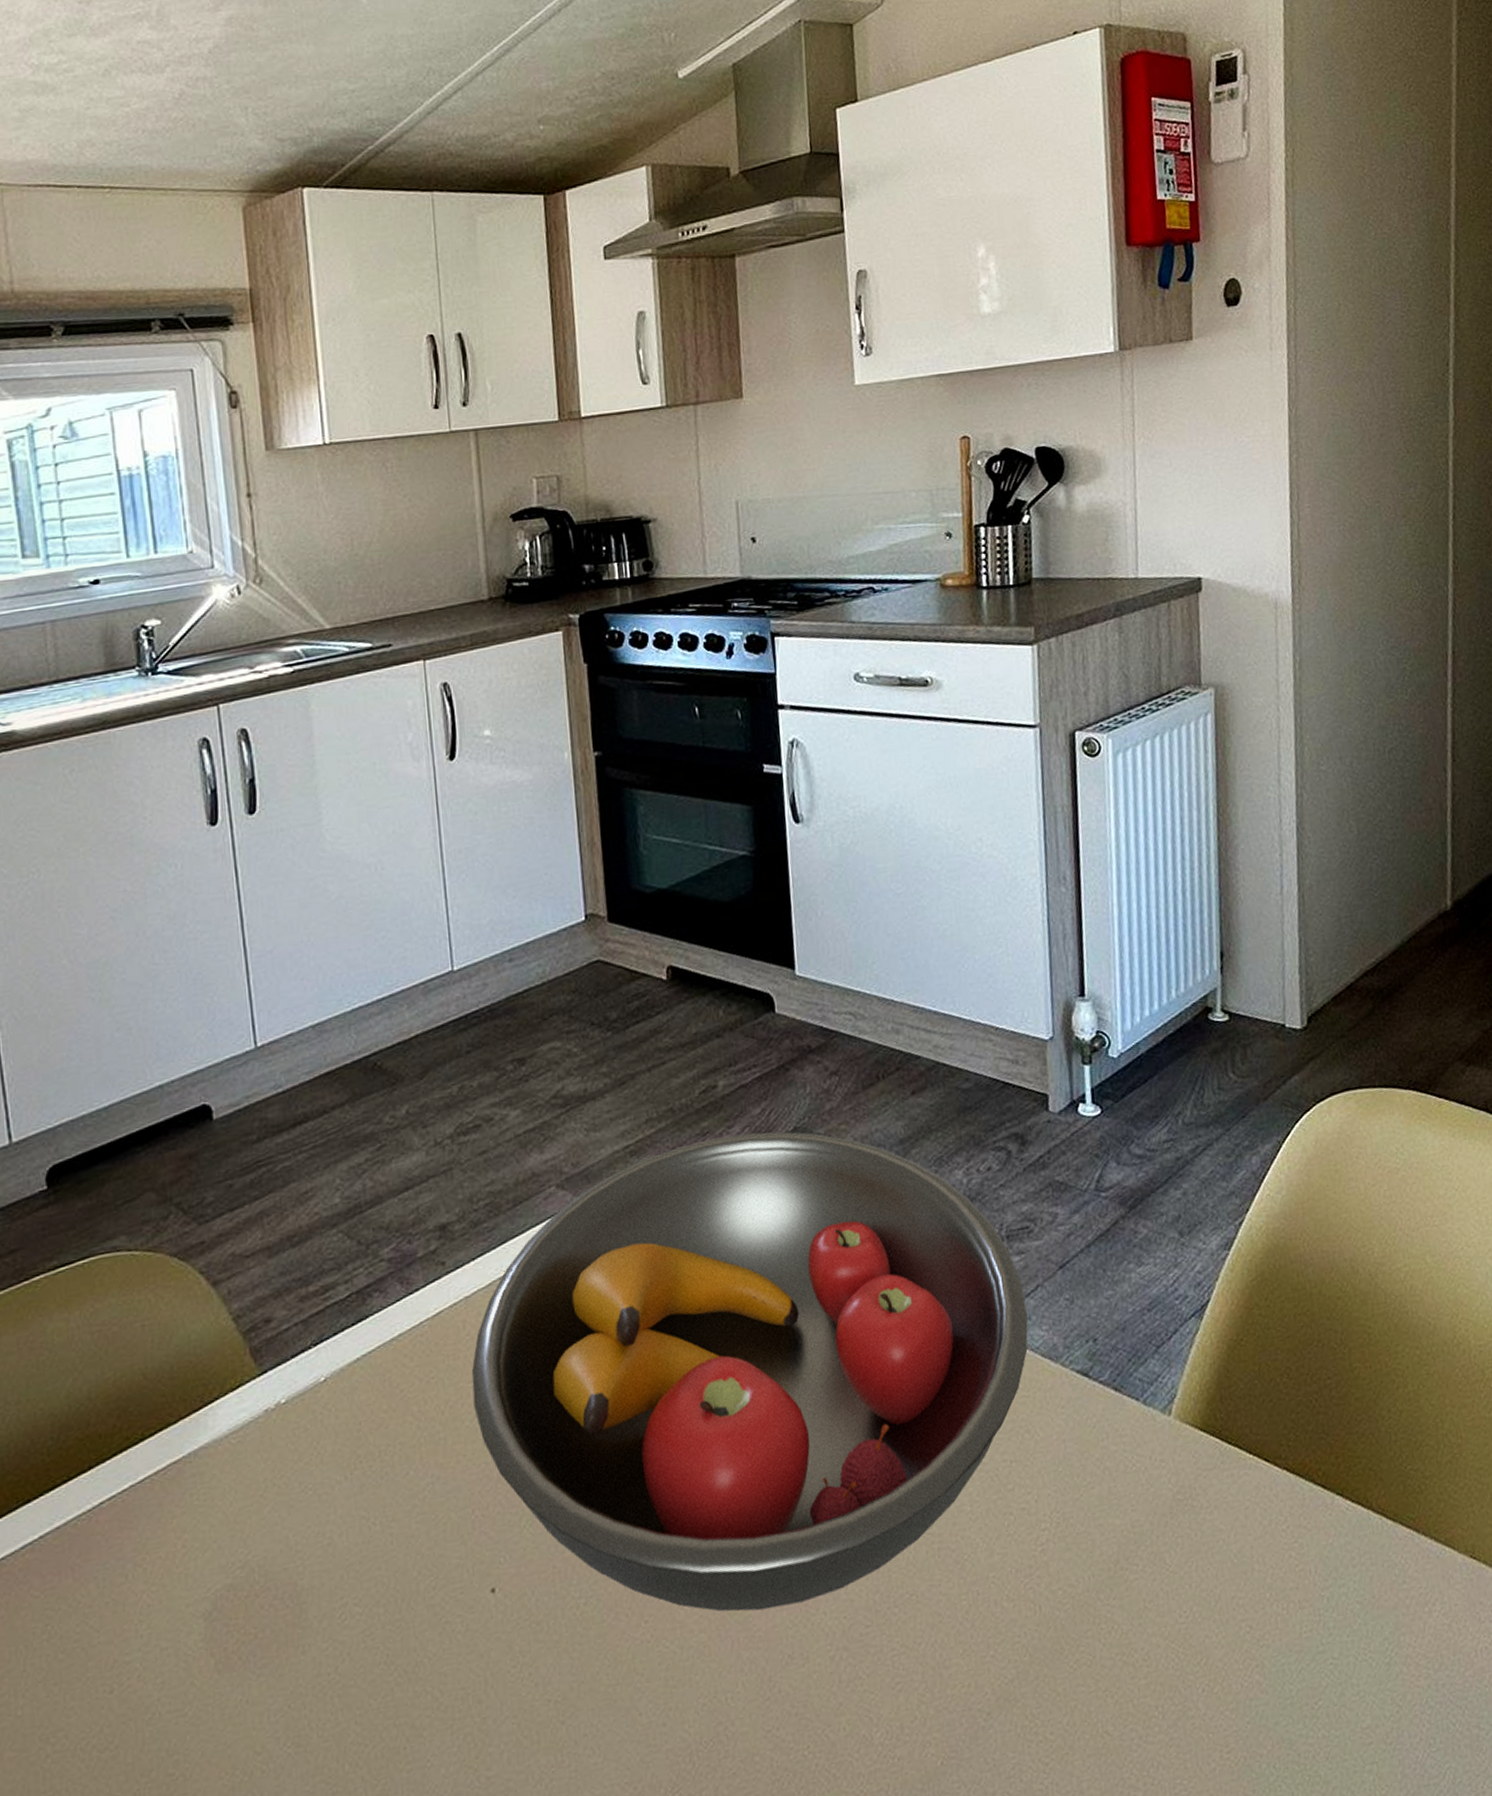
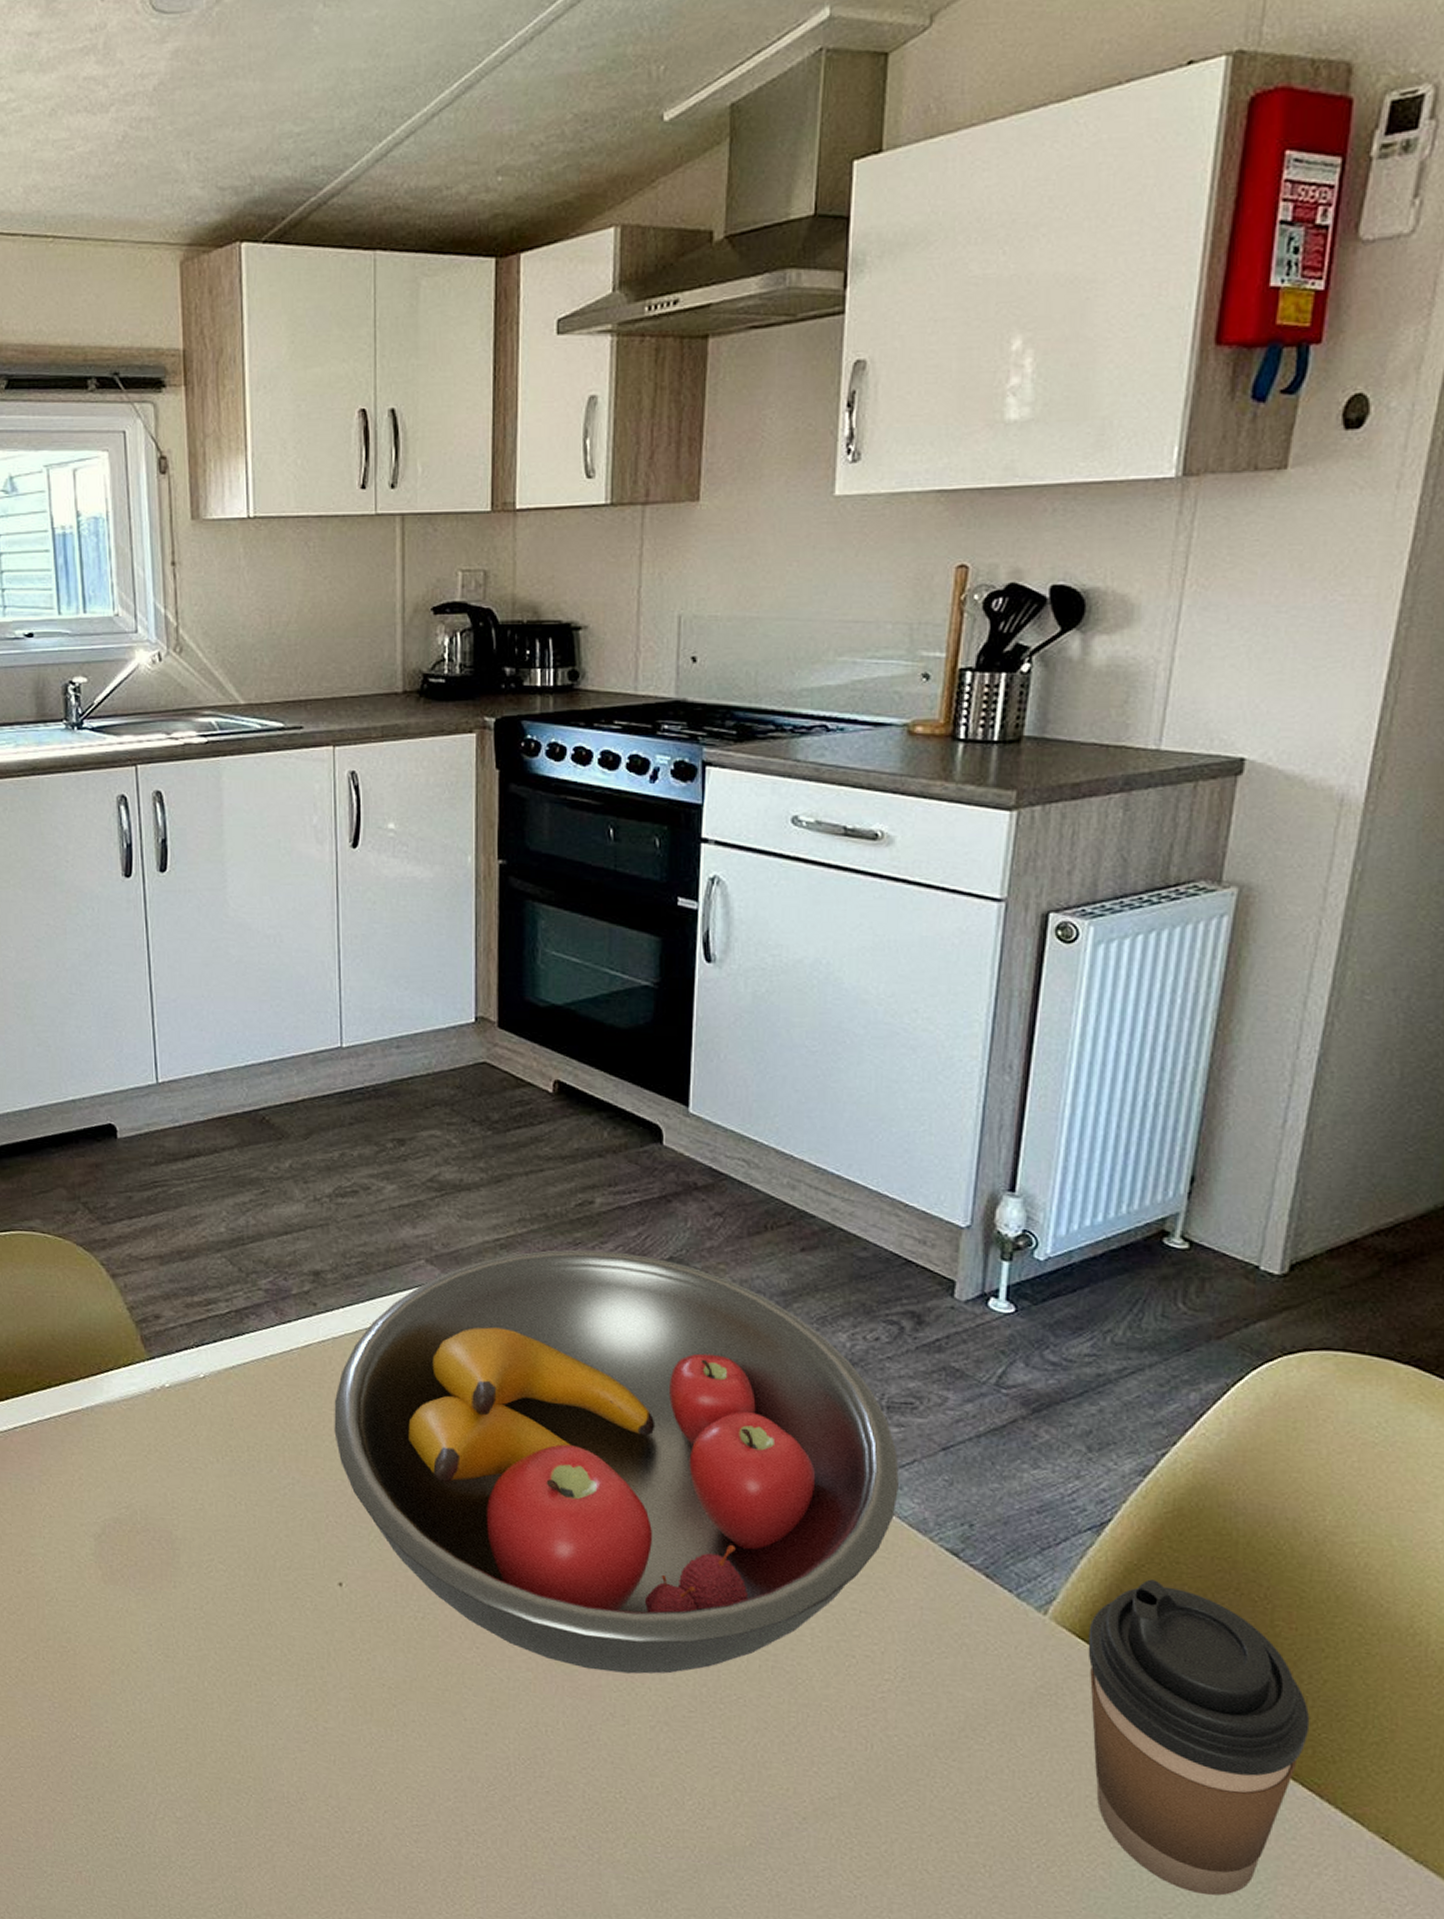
coffee cup: none [1208,1351,1398,1670] -> present [1088,1579,1310,1896]

